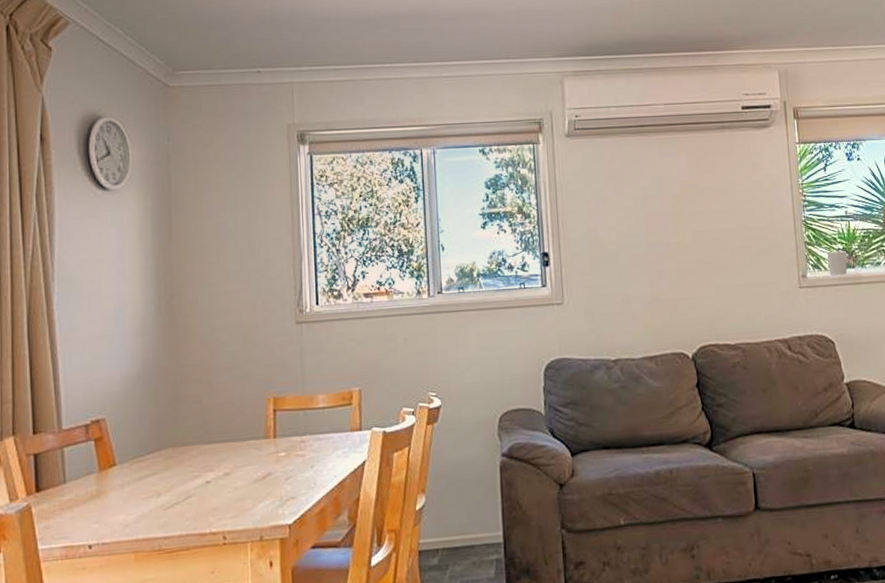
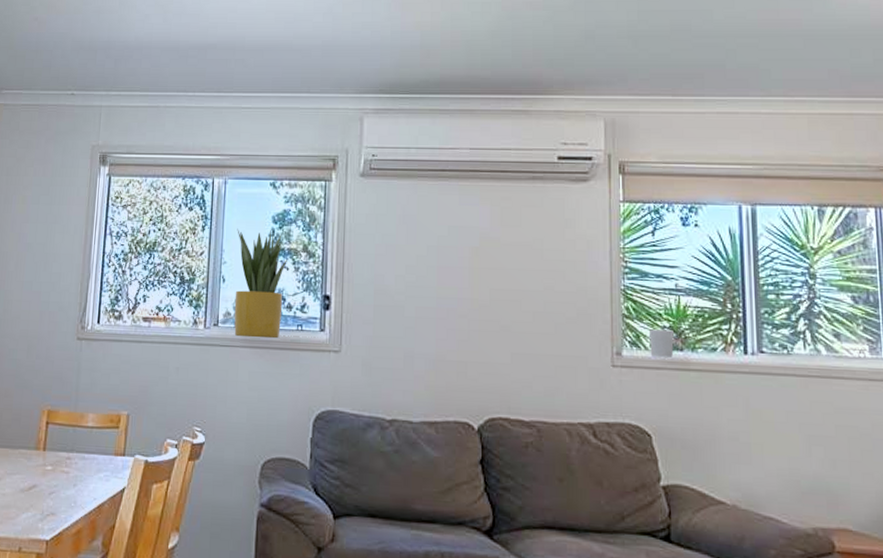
planter: none [451,195,505,302] -> present [234,228,289,339]

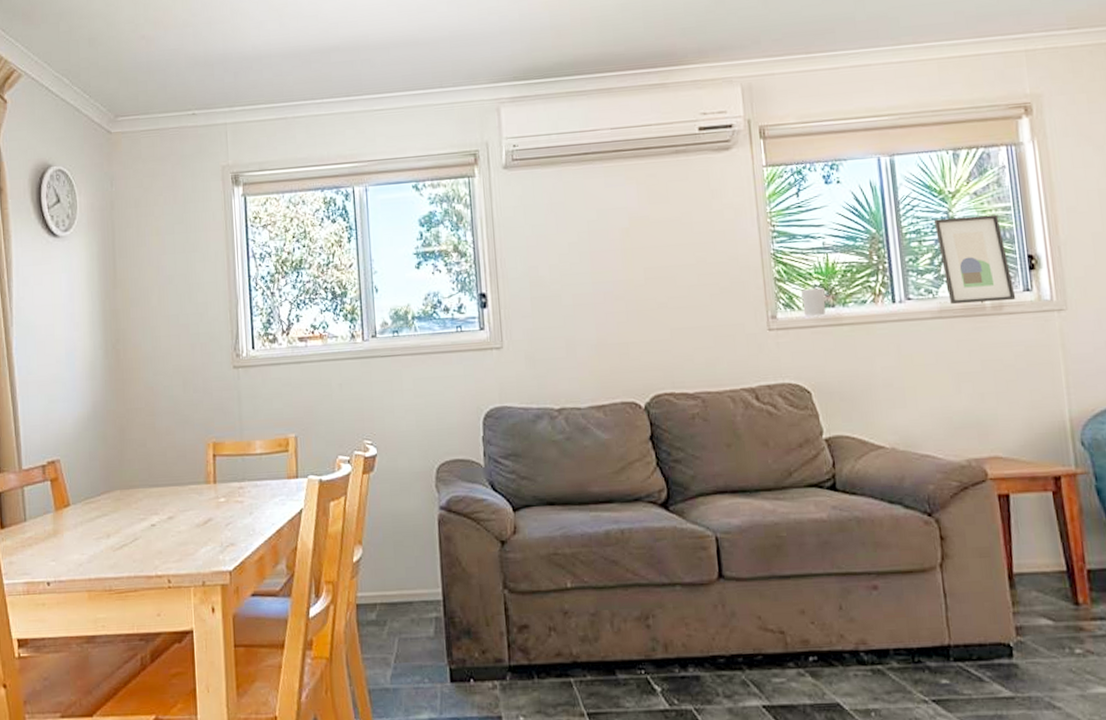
planter: present [234,228,289,339] -> none [384,233,440,346]
picture frame: none [793,274,877,367] -> present [933,214,1016,304]

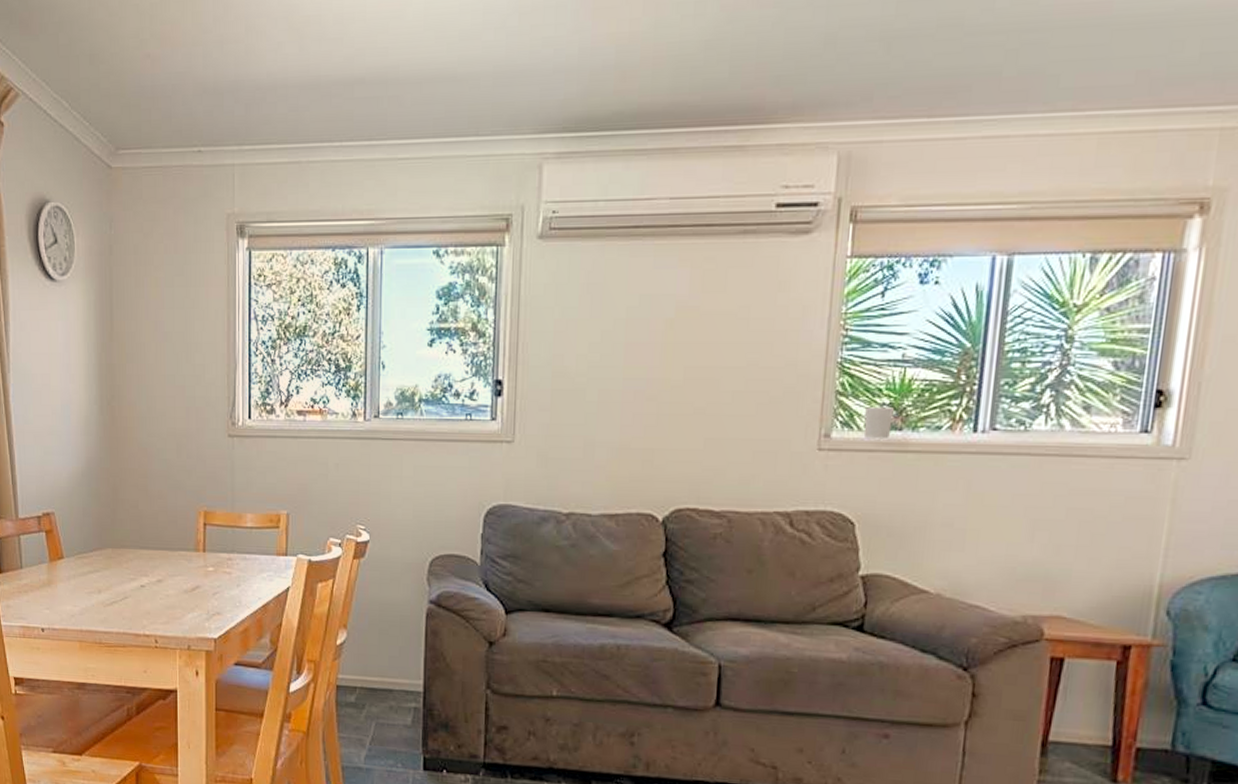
picture frame: present [933,214,1016,304] -> none [1043,337,1131,443]

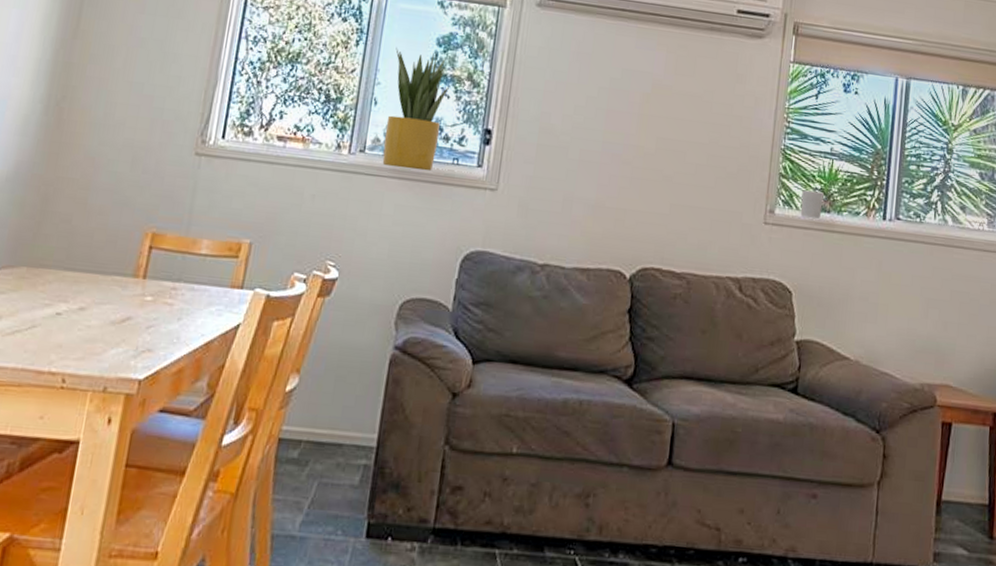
planter: none [396,306,456,430] -> present [382,47,451,171]

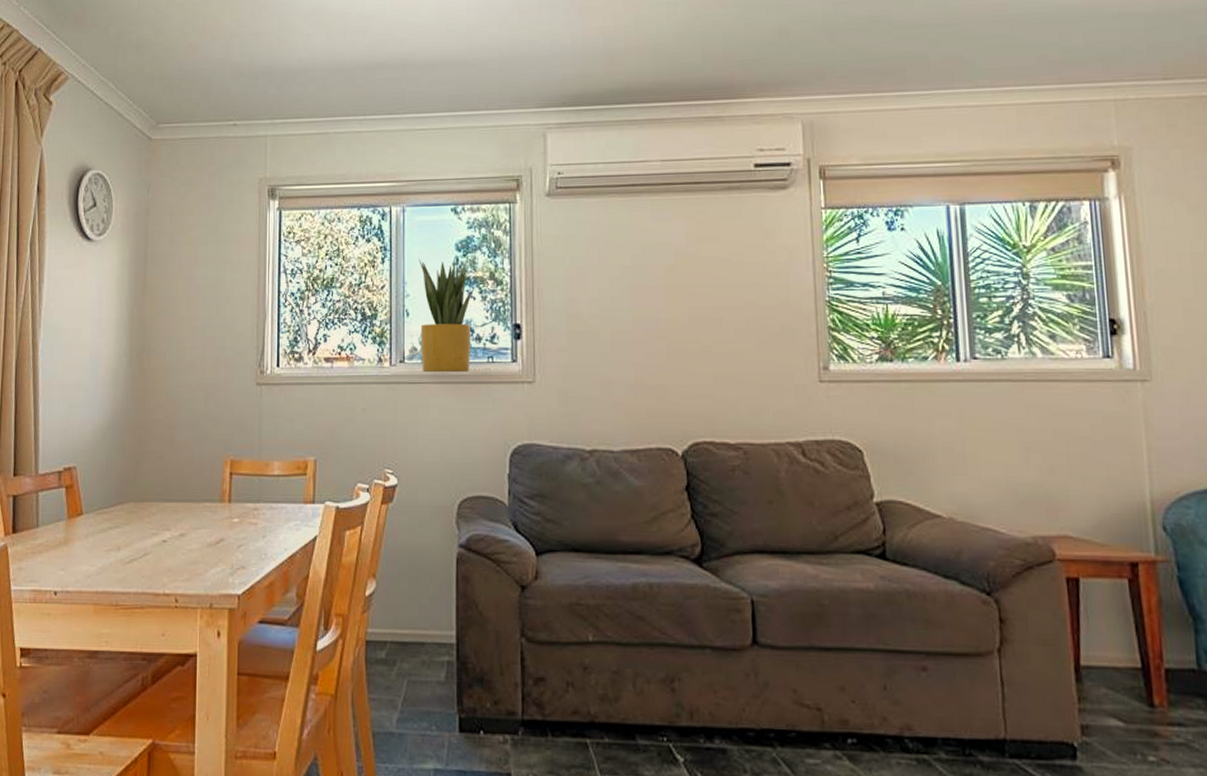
candle holder: present [801,190,824,219] -> none [857,341,883,369]

